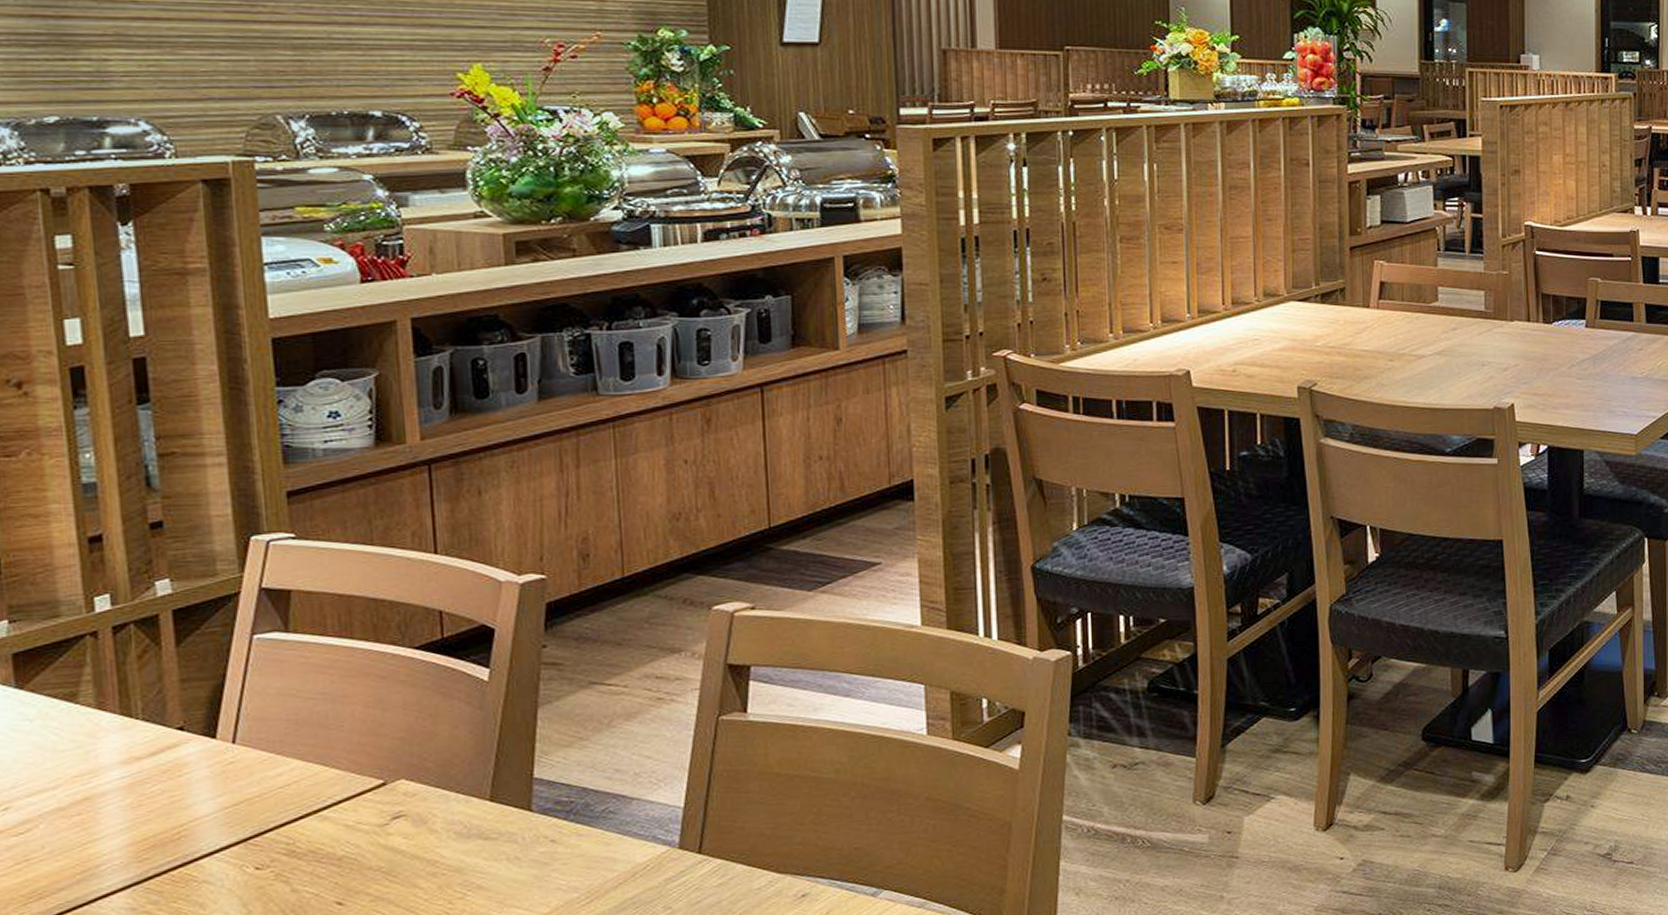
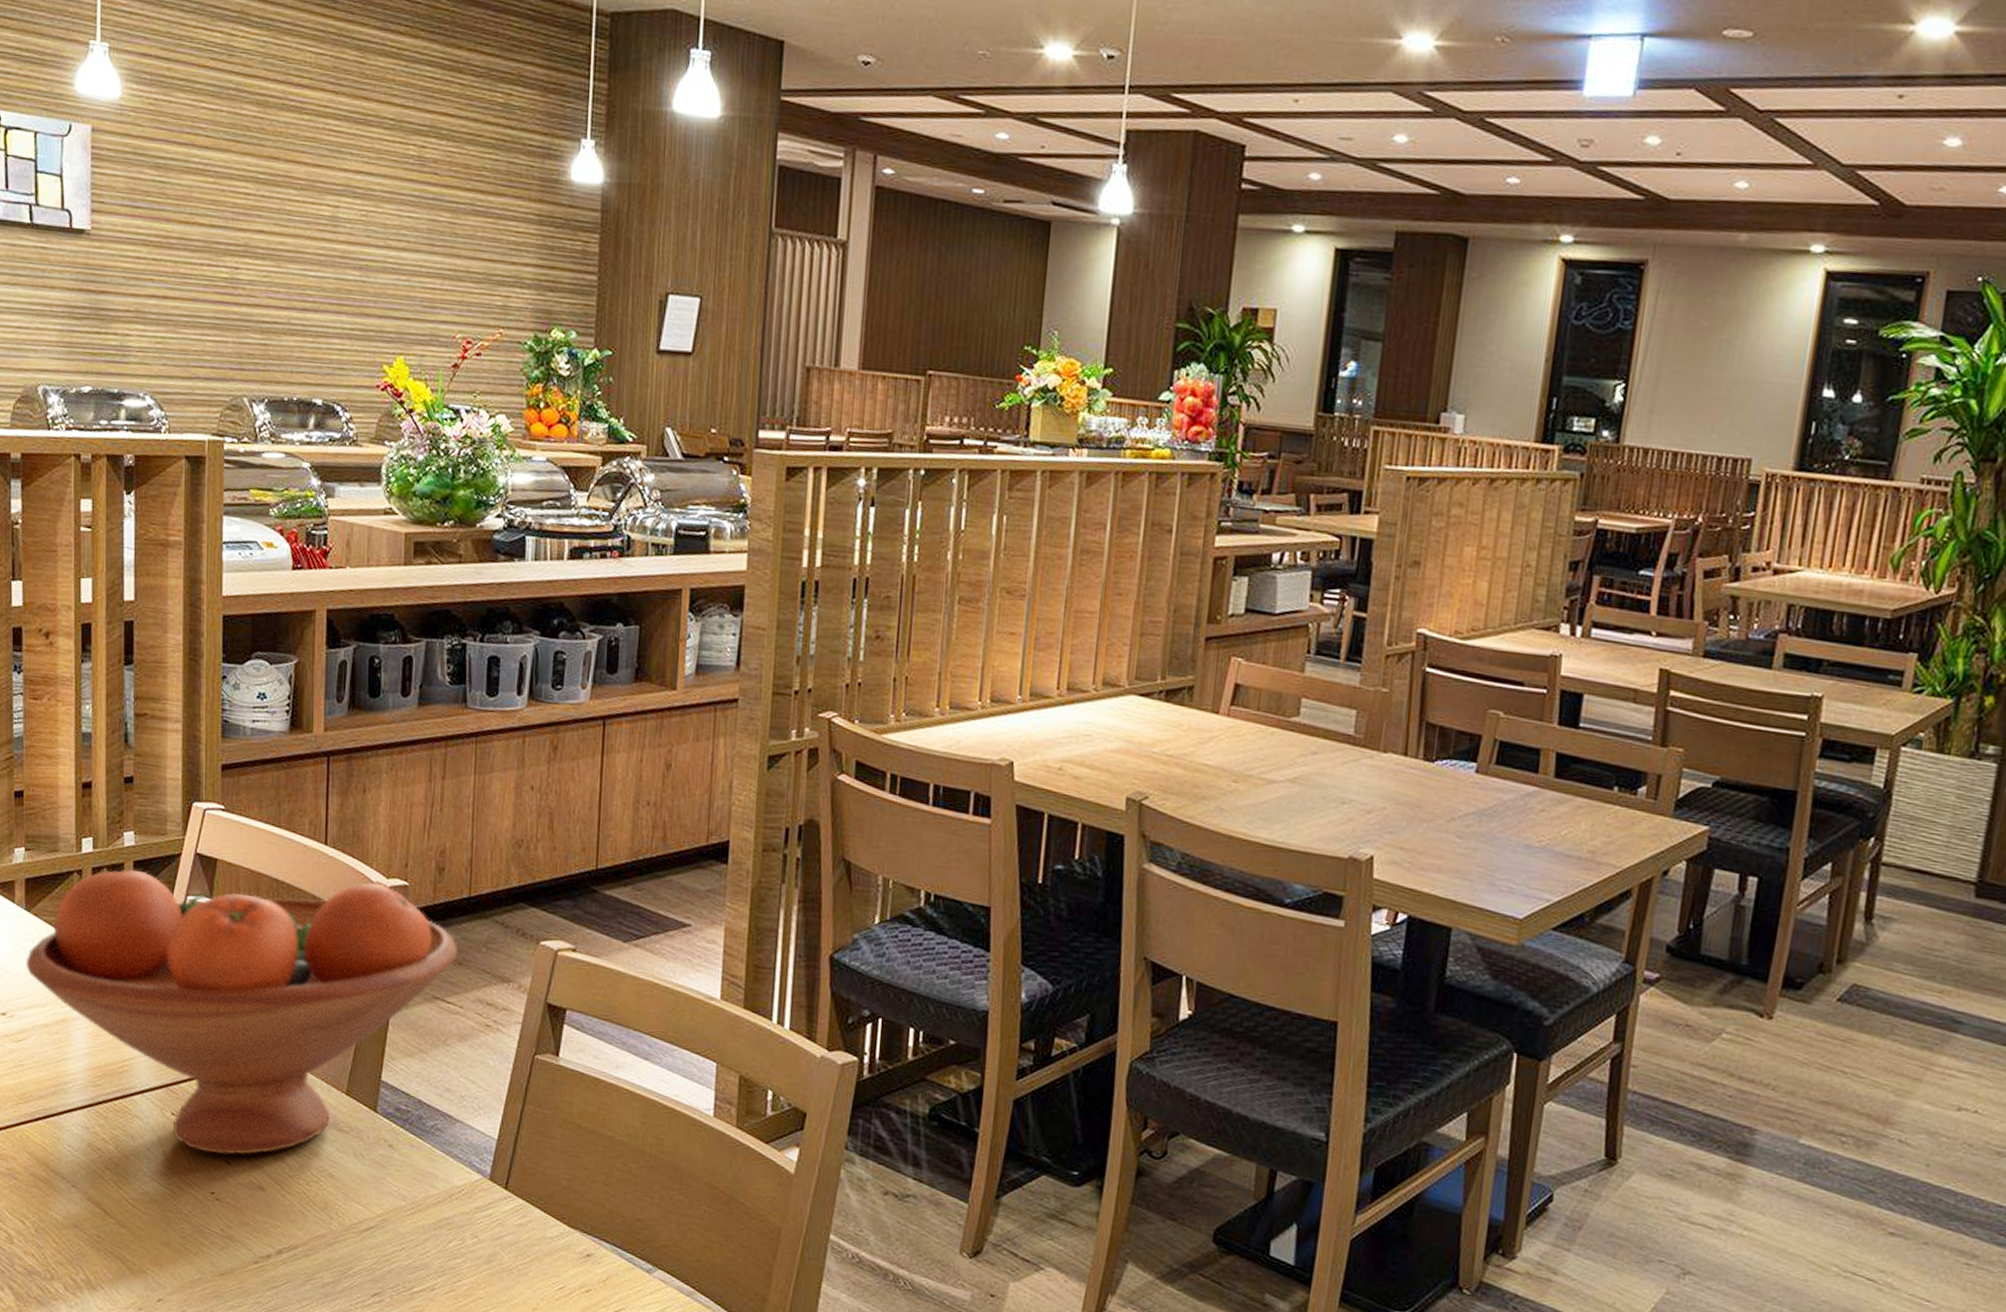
fruit bowl: none [21,581,614,900] -> present [25,869,457,1156]

